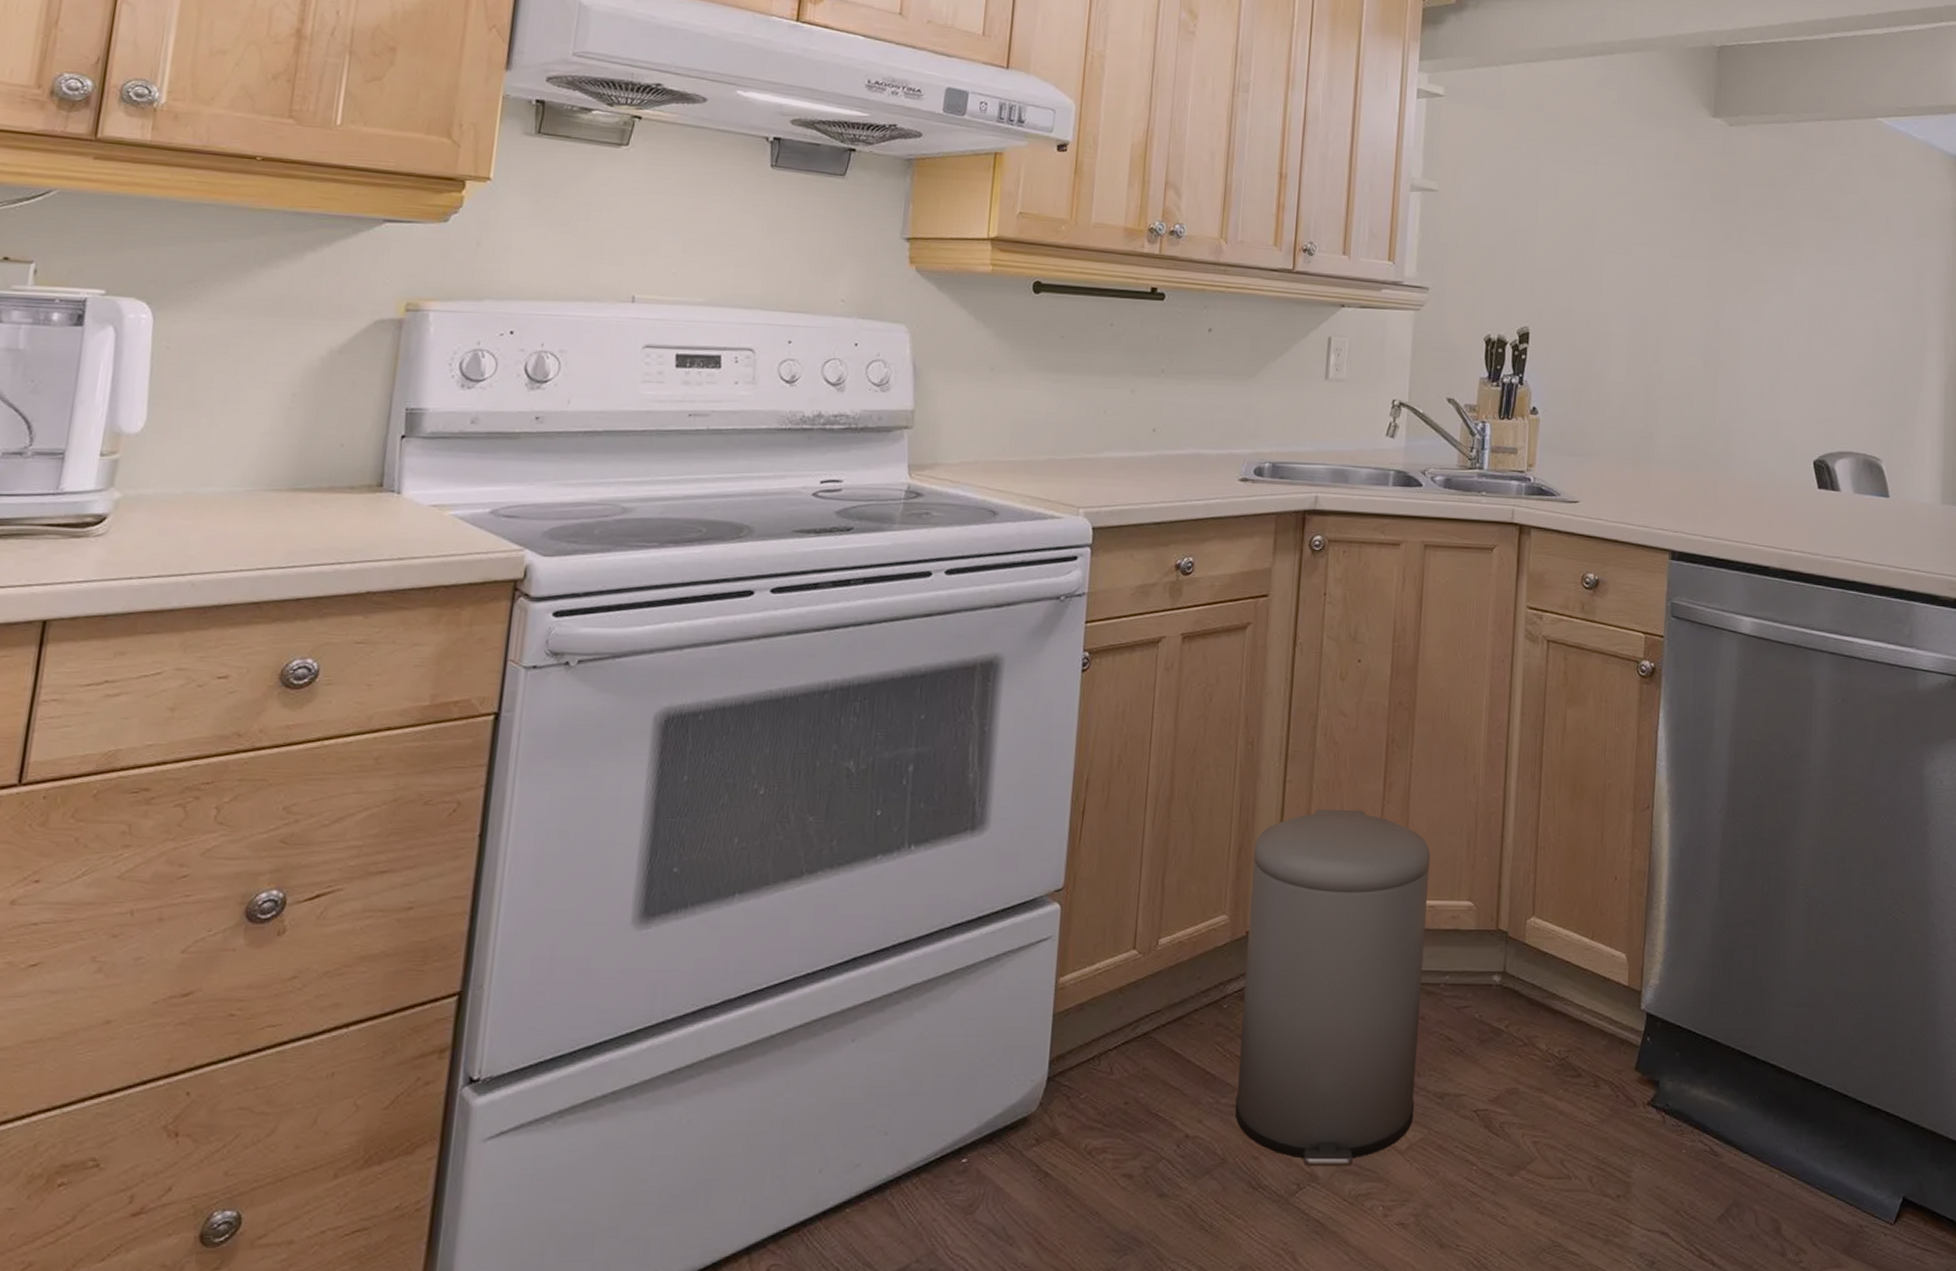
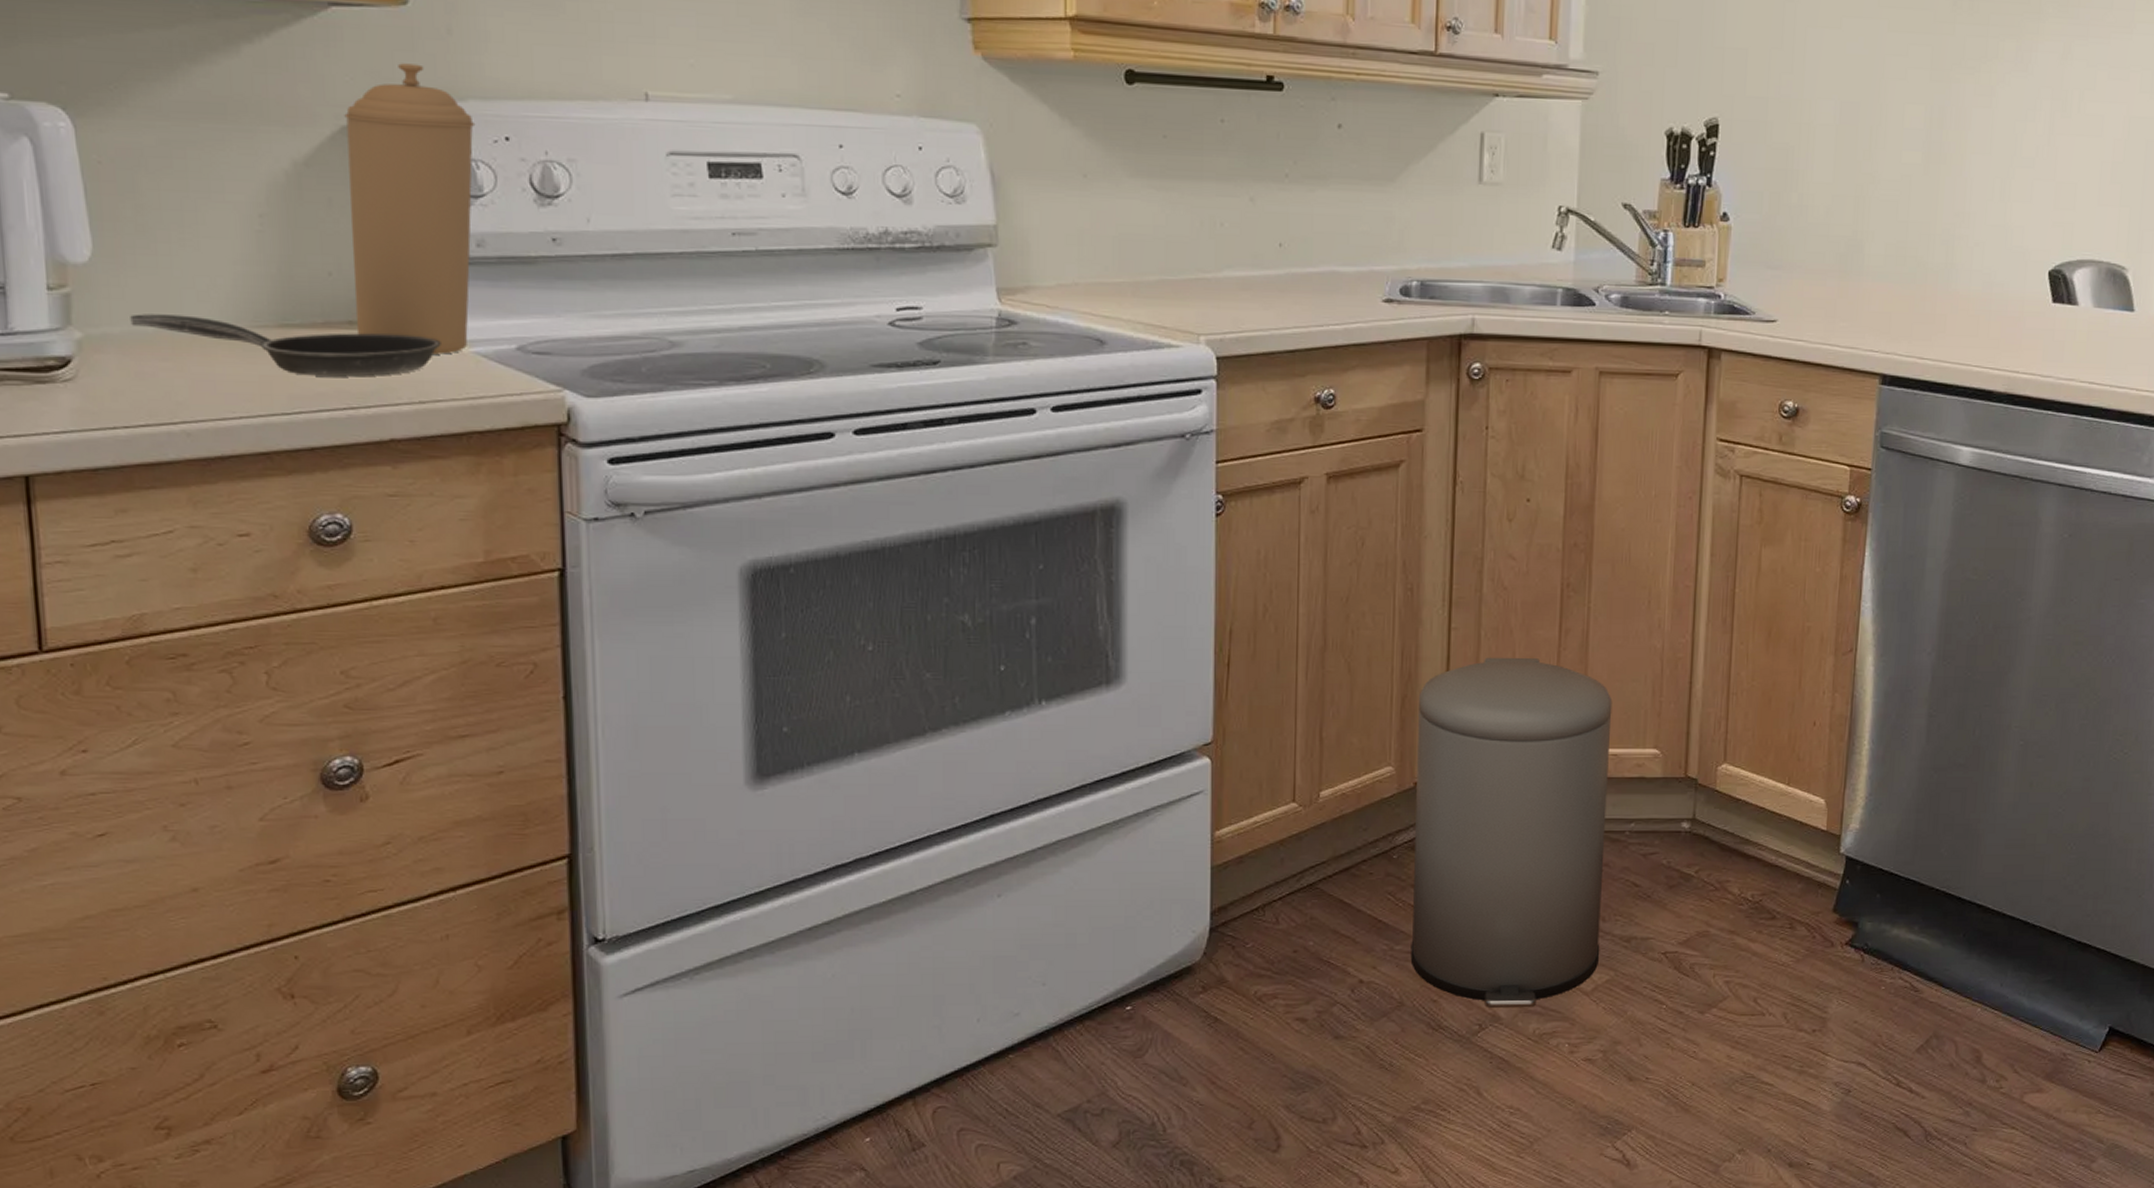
frying pan: none [164,478,426,536] -> present [130,314,441,377]
canister: none [355,269,488,517] -> present [344,63,476,355]

